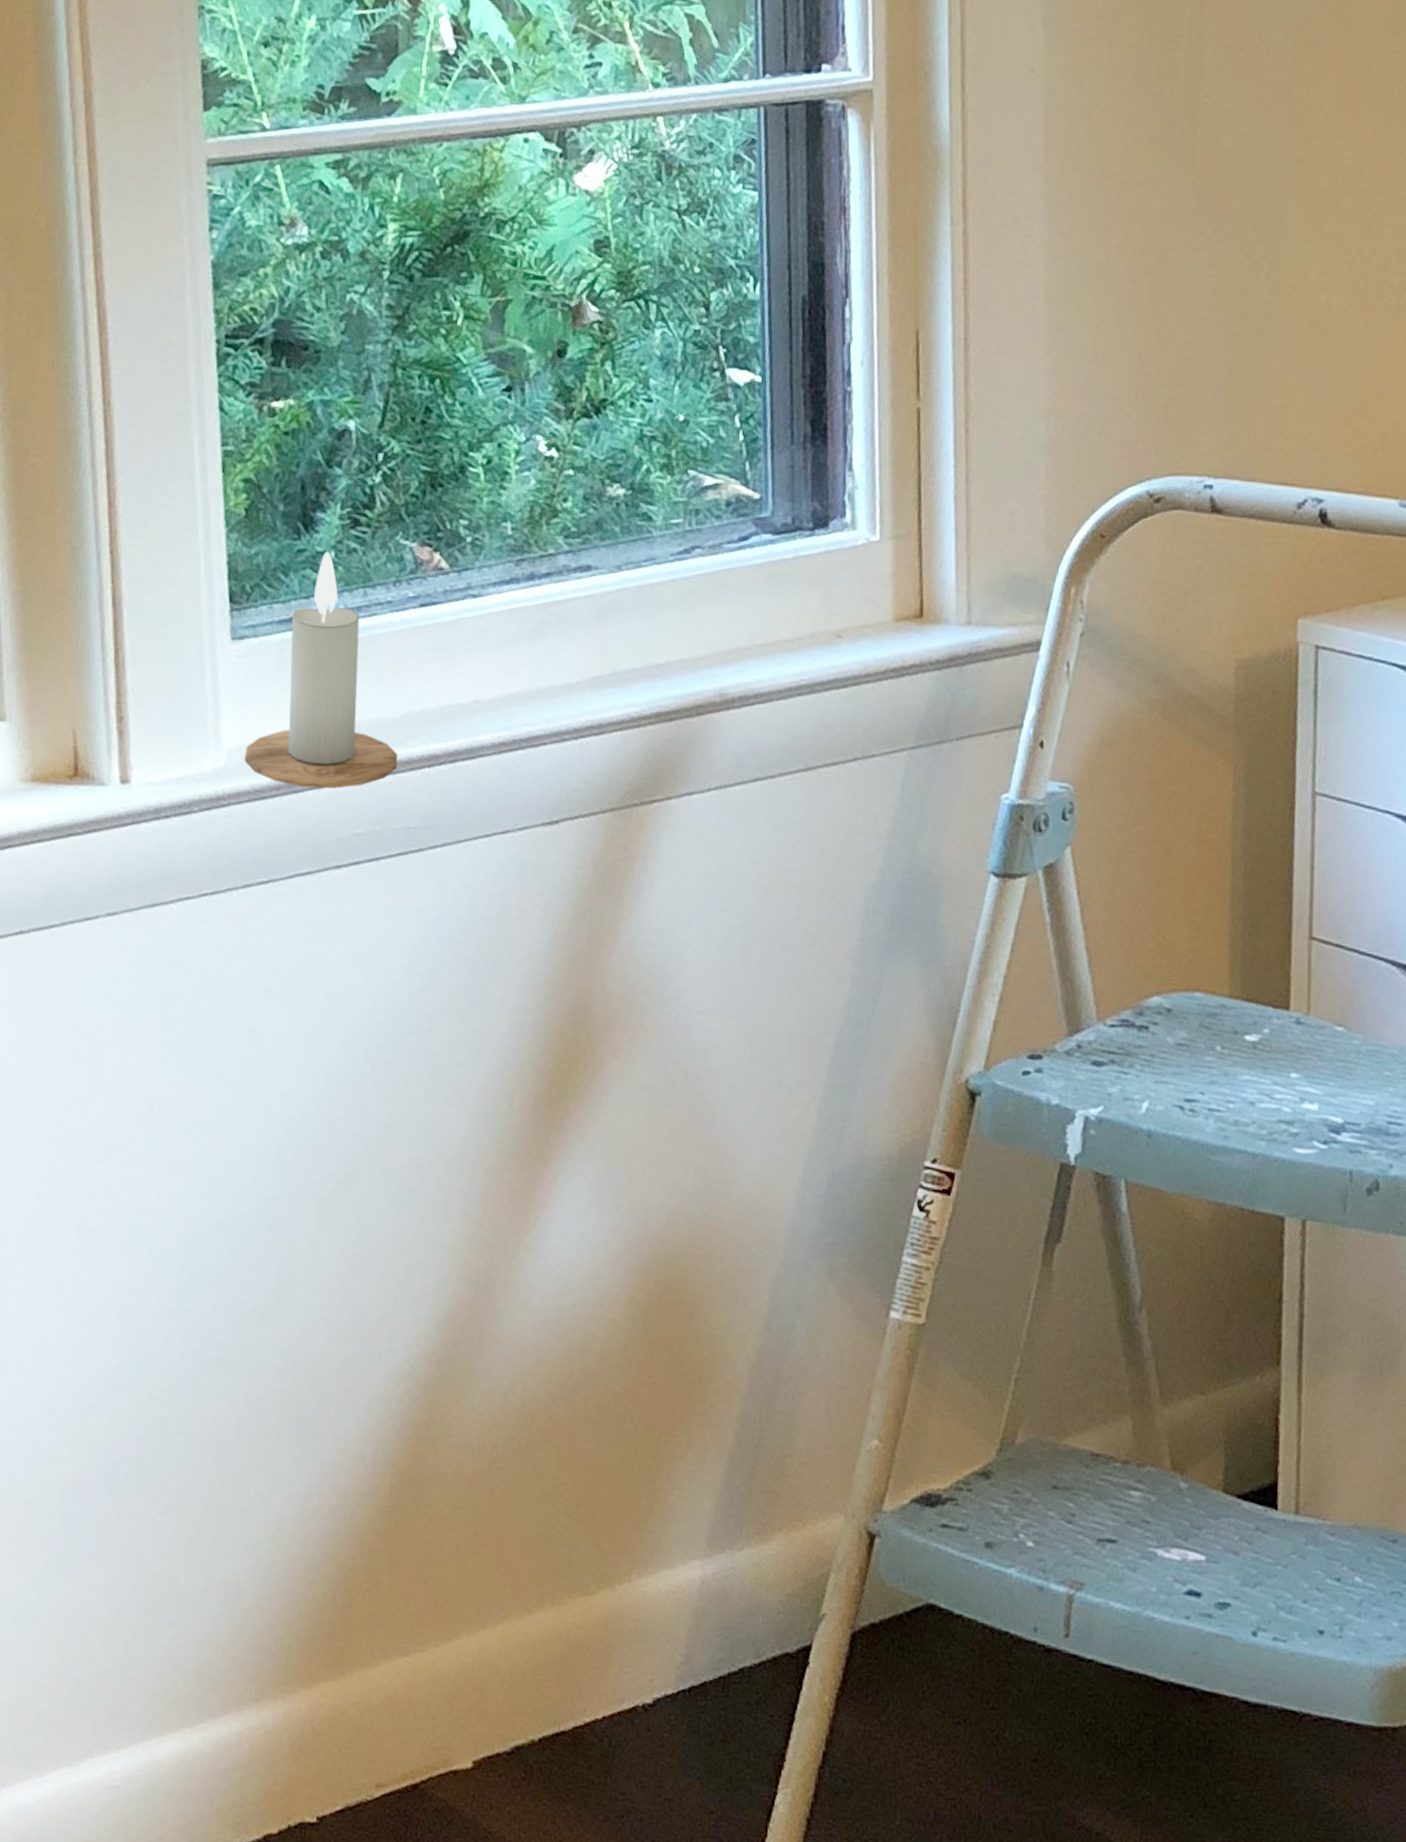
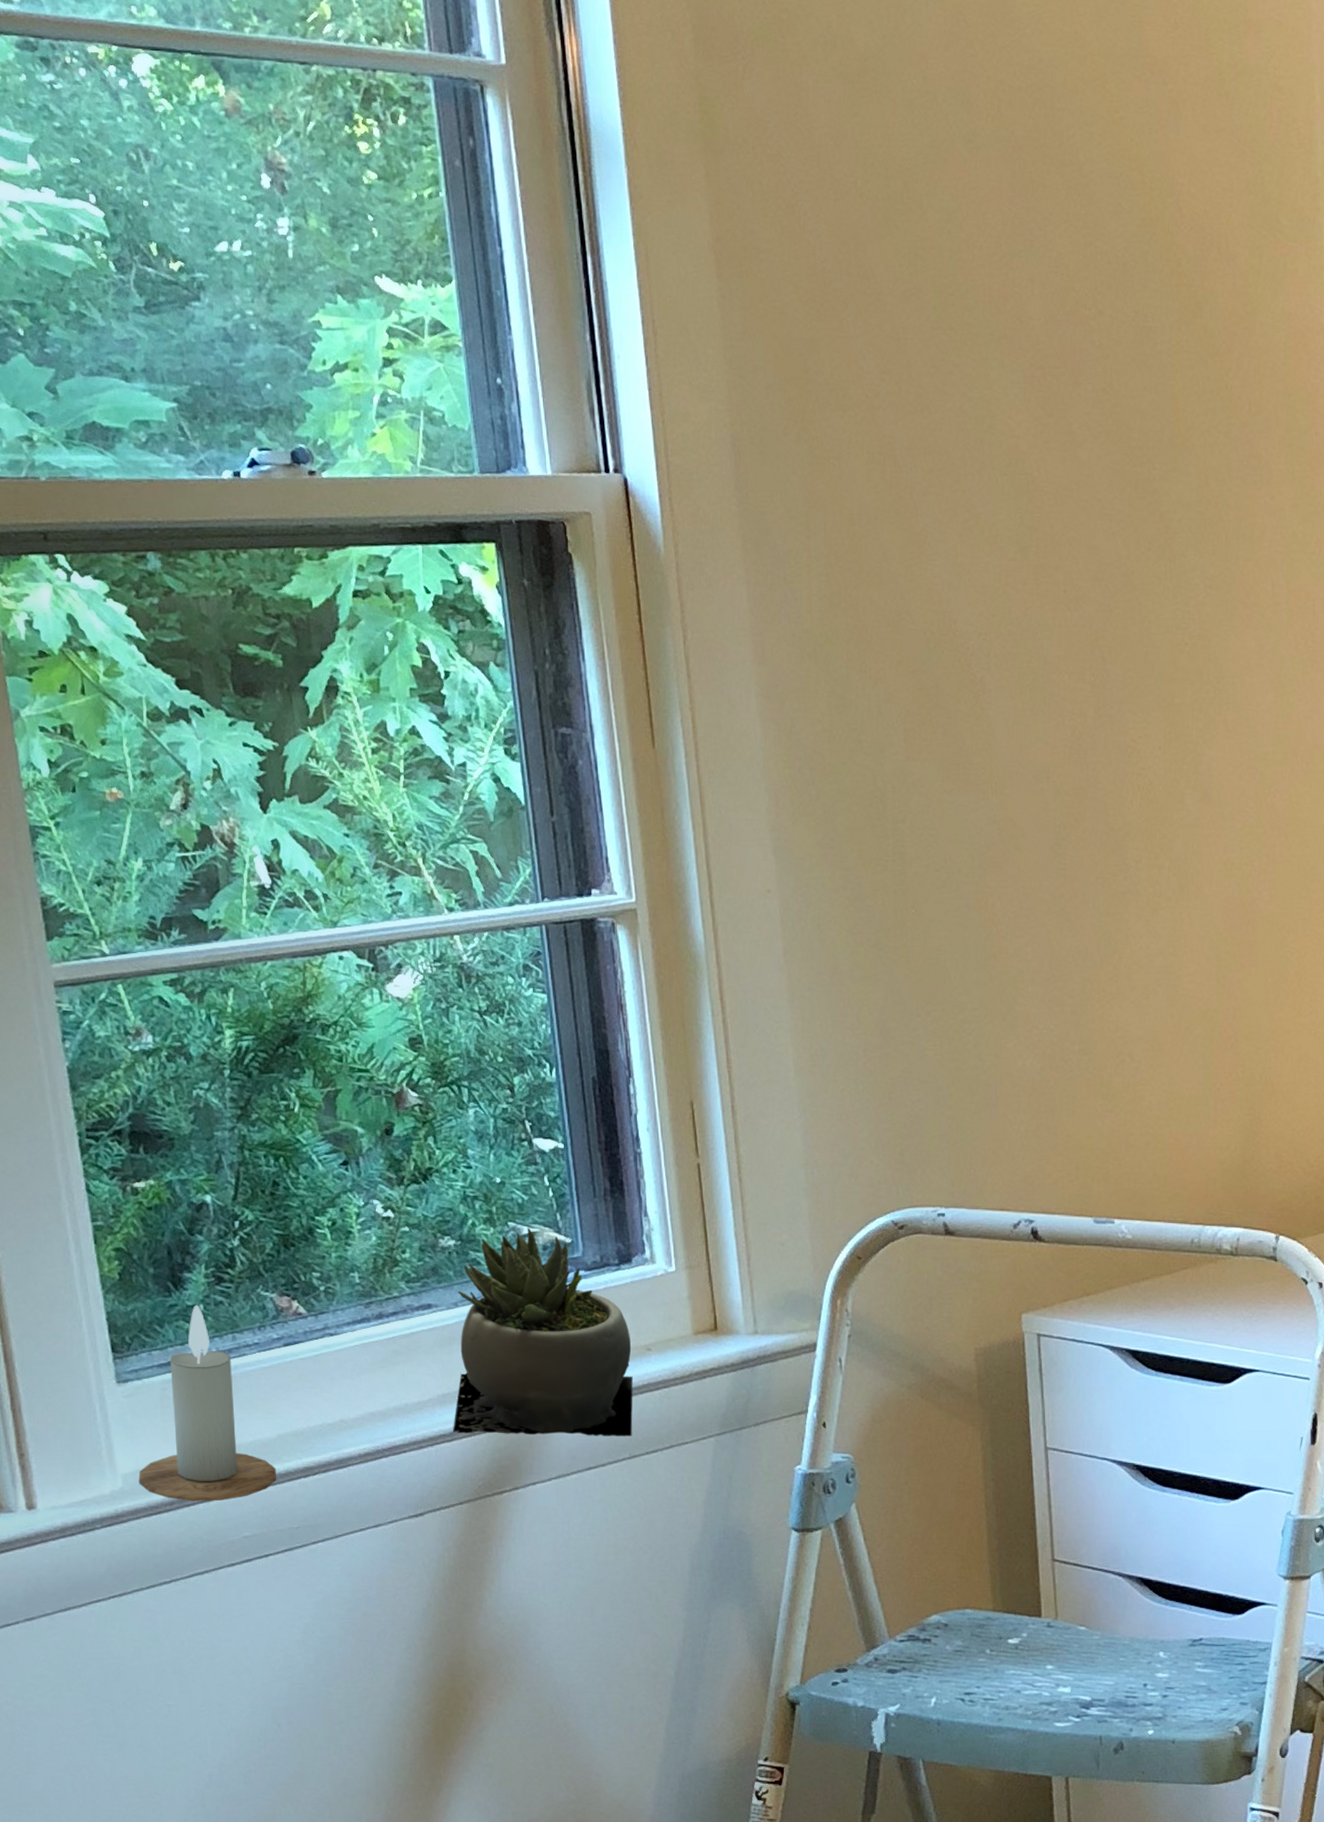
succulent plant: none [601,477,820,743] -> present [452,1227,633,1436]

